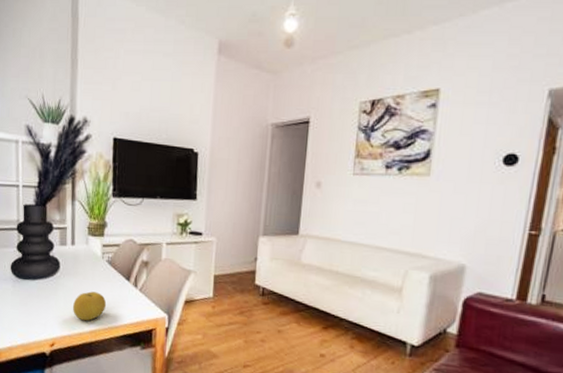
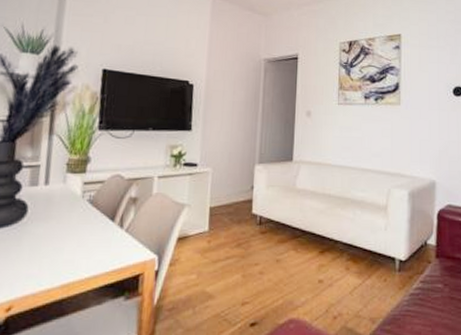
fruit: present [73,291,107,321] -> none [40,237,85,274]

